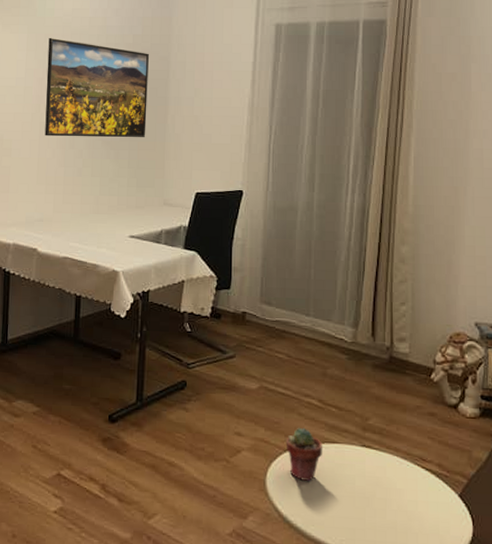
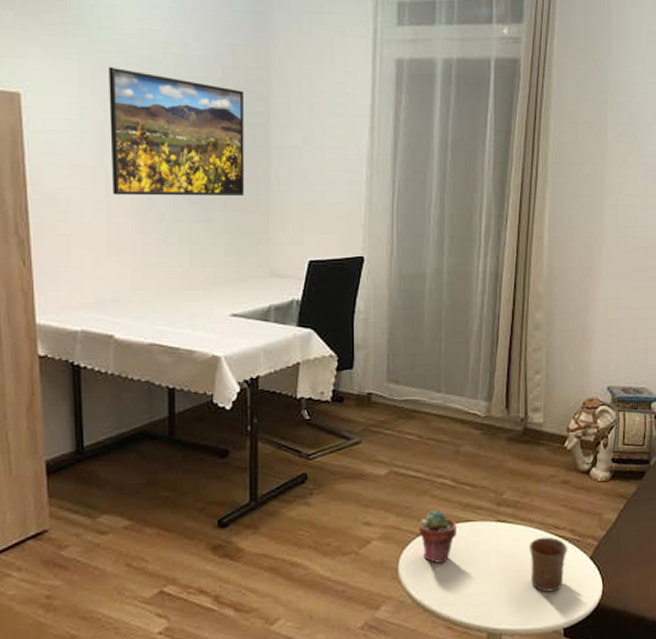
mug: none [394,467,435,526] -> present [528,537,567,592]

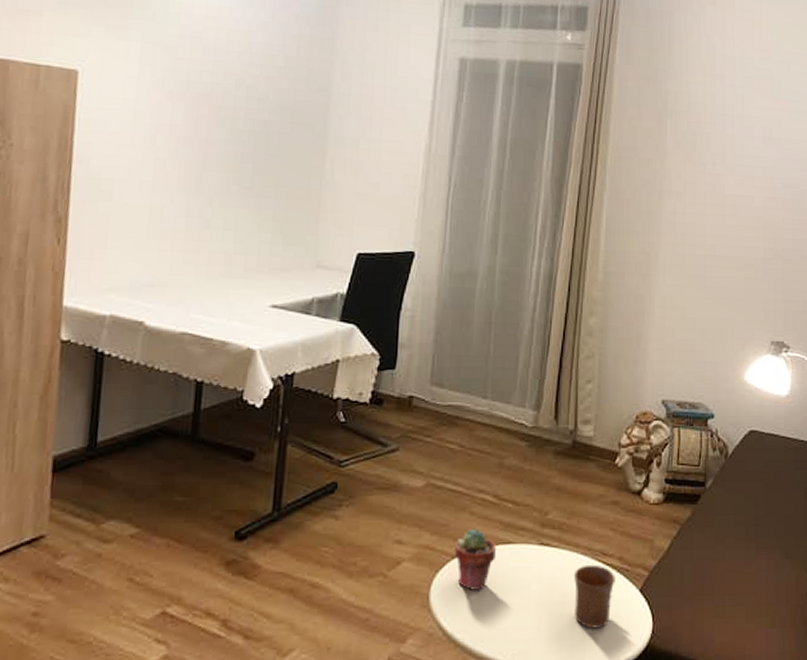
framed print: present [109,66,245,197] -> none [161,49,305,184]

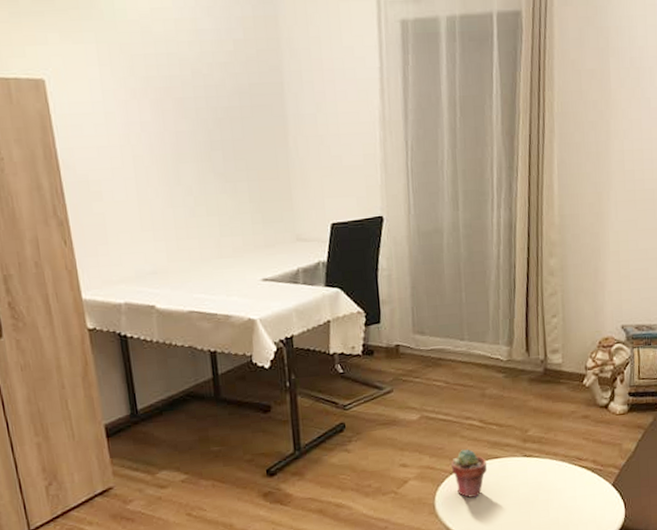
mug: present [573,564,615,629] -> none [554,468,591,518]

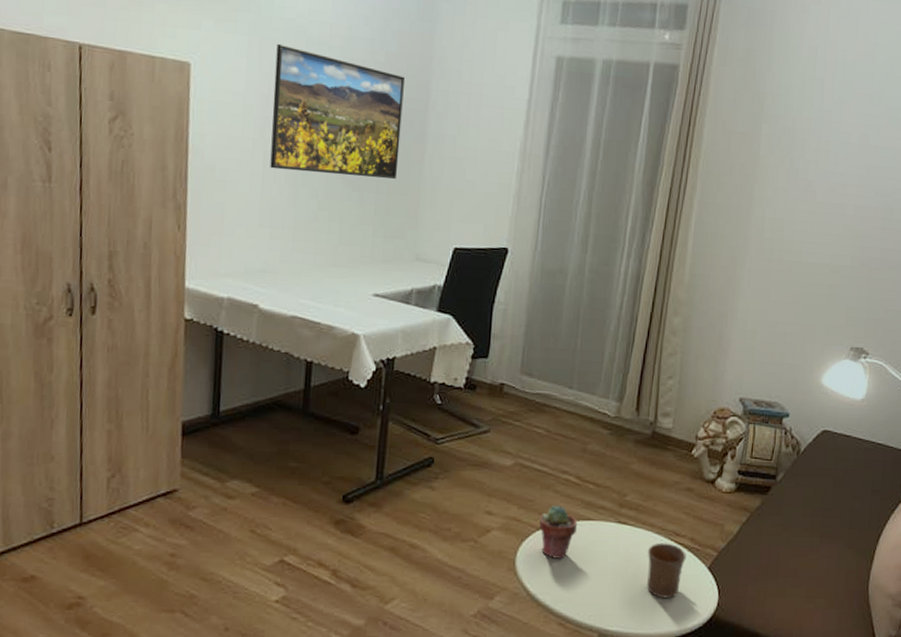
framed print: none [125,47,265,173] -> present [270,43,405,179]
mug: none [554,468,591,518] -> present [646,542,686,598]

